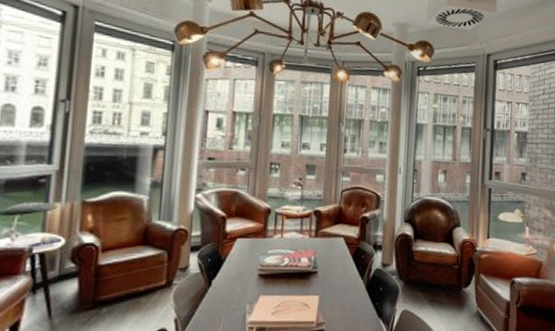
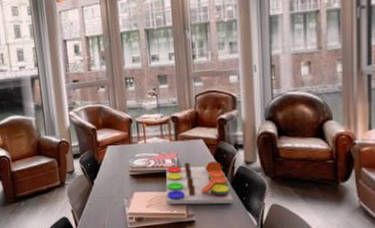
board game: none [295,262,367,311] -> present [165,161,233,205]

